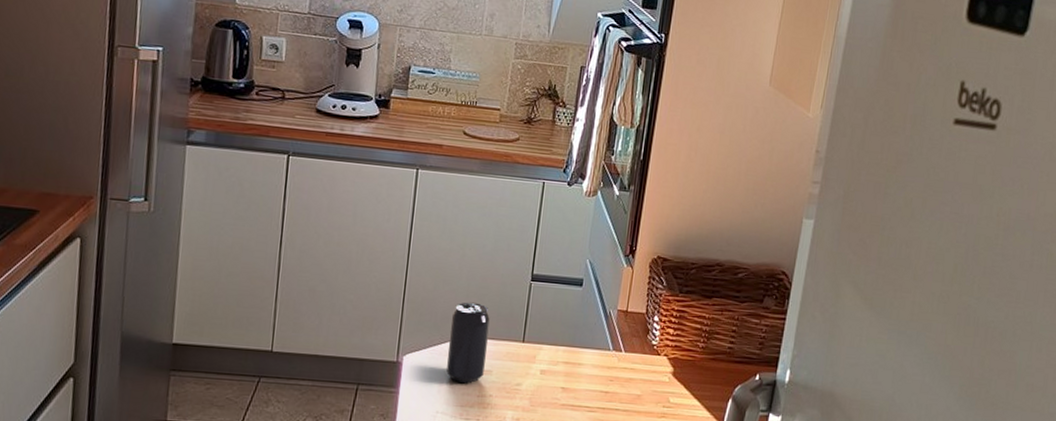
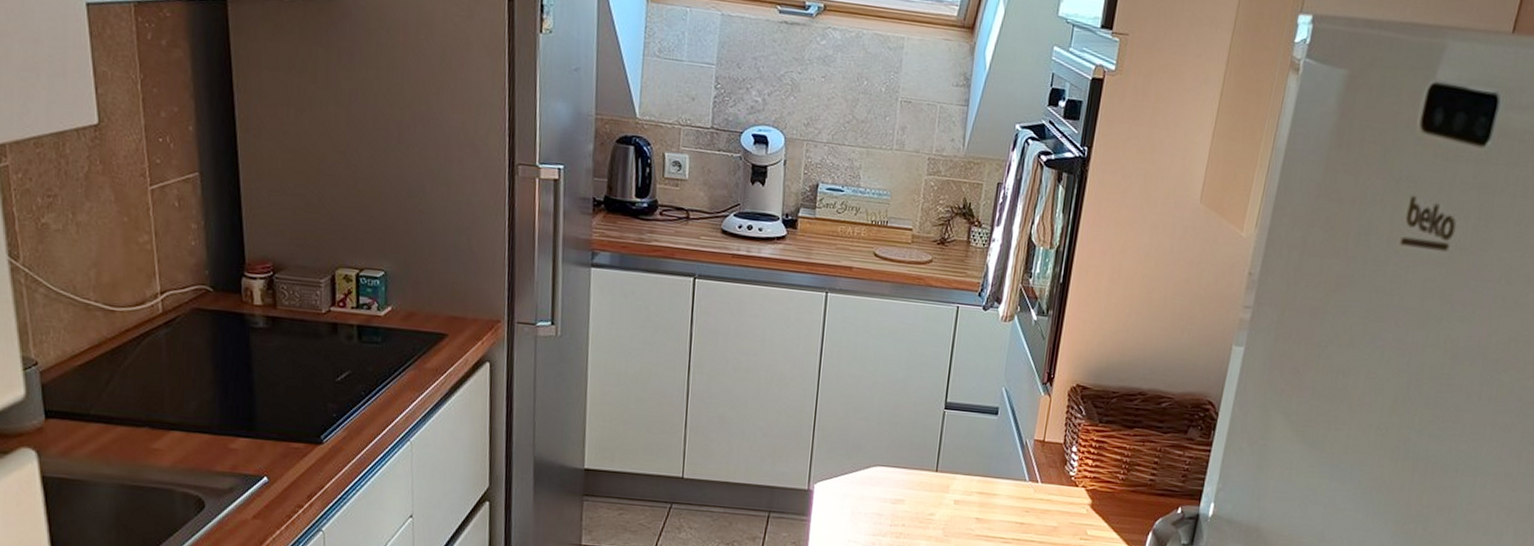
beverage can: present [446,302,490,383] -> none [858,430,902,512]

